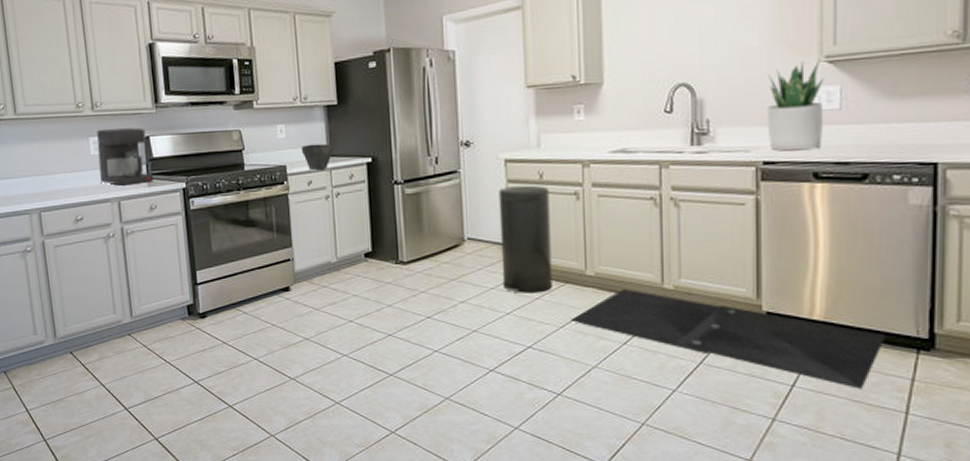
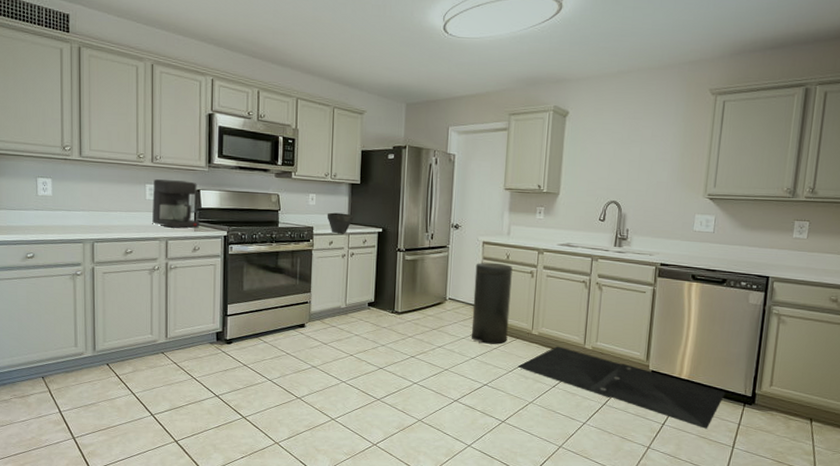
planter: present [767,59,824,151] -> none [665,195,706,259]

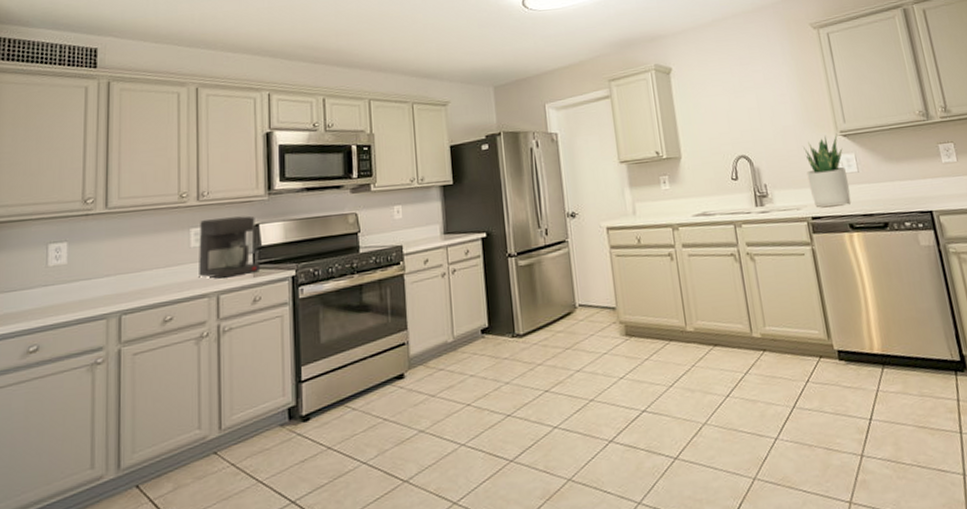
ceramic pot: present [327,212,354,233] -> none [417,222,451,248]
pedal bin: present [471,262,513,345] -> none [603,249,659,356]
door mat: present [517,346,726,429] -> none [678,341,930,415]
planter: none [665,195,706,259] -> present [803,134,851,208]

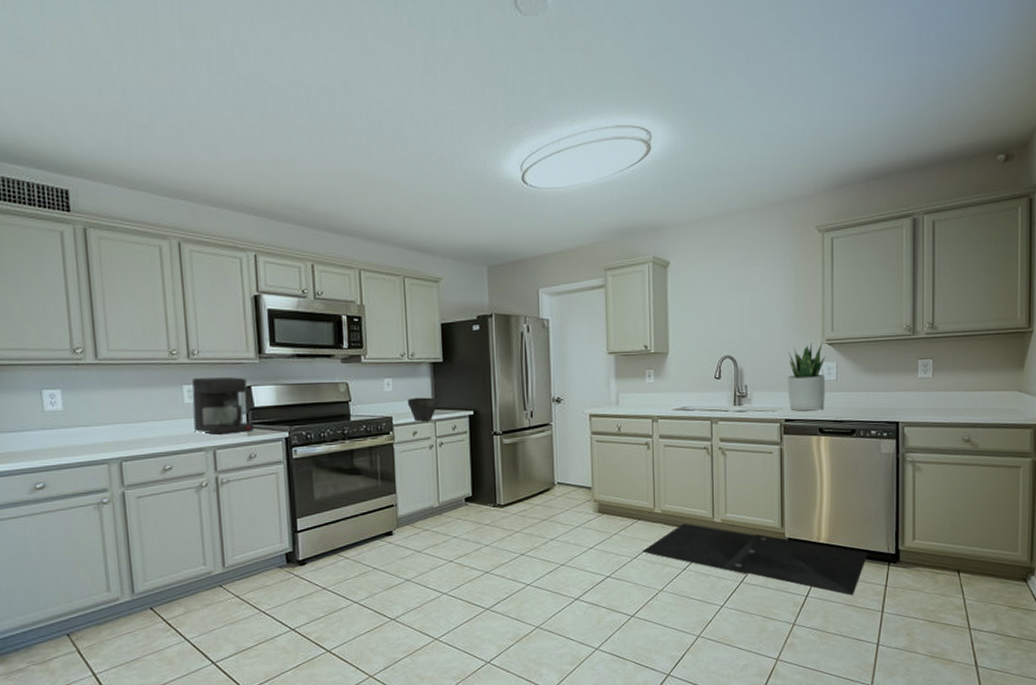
ceramic pot: none [417,222,451,248] -> present [407,397,439,421]
door mat: none [678,341,930,415] -> present [642,523,868,596]

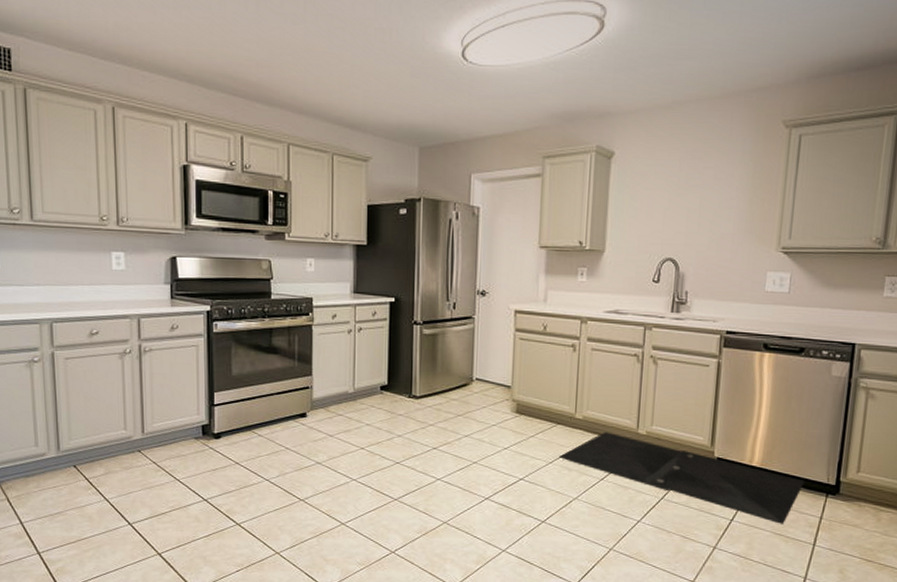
coffee maker: present [192,377,255,435] -> none [120,246,178,303]
ceramic pot: present [407,397,439,421] -> none [328,280,361,305]
planter: present [787,341,826,411] -> none [732,249,779,325]

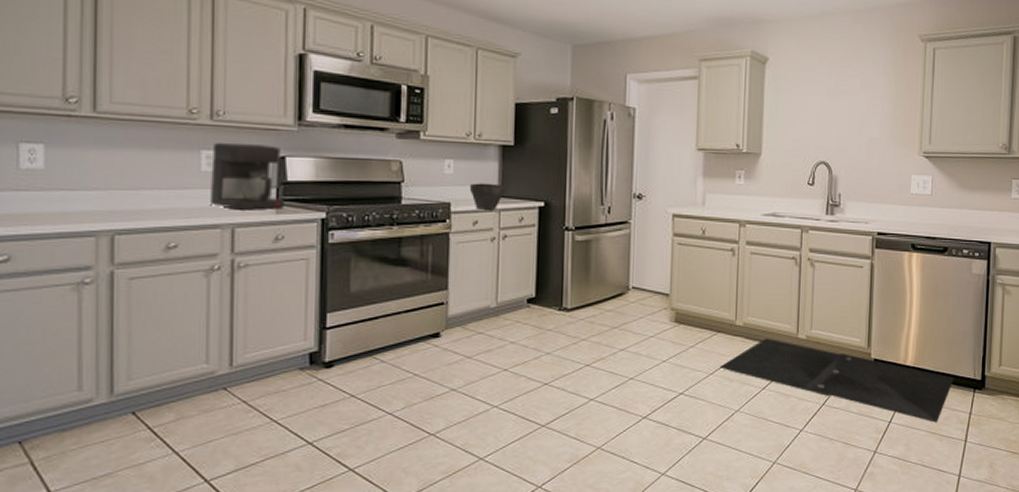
coffee maker: none [120,246,178,303] -> present [210,143,285,210]
ceramic pot: none [328,280,361,305] -> present [469,183,506,210]

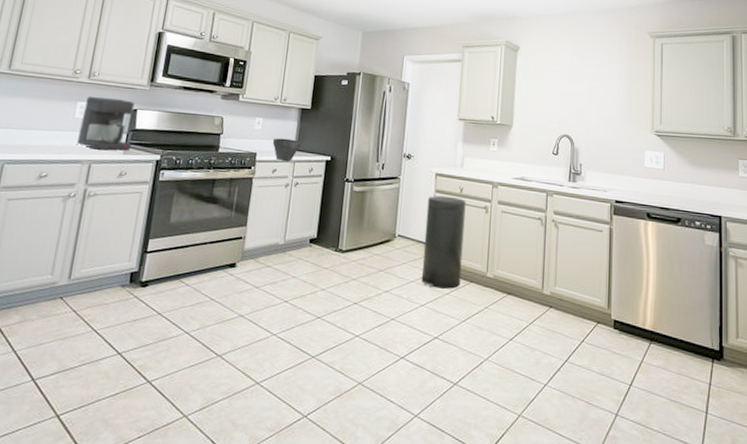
pedal bin: none [661,239,710,342] -> present [421,195,466,289]
door mat: present [719,338,954,423] -> none [471,291,692,390]

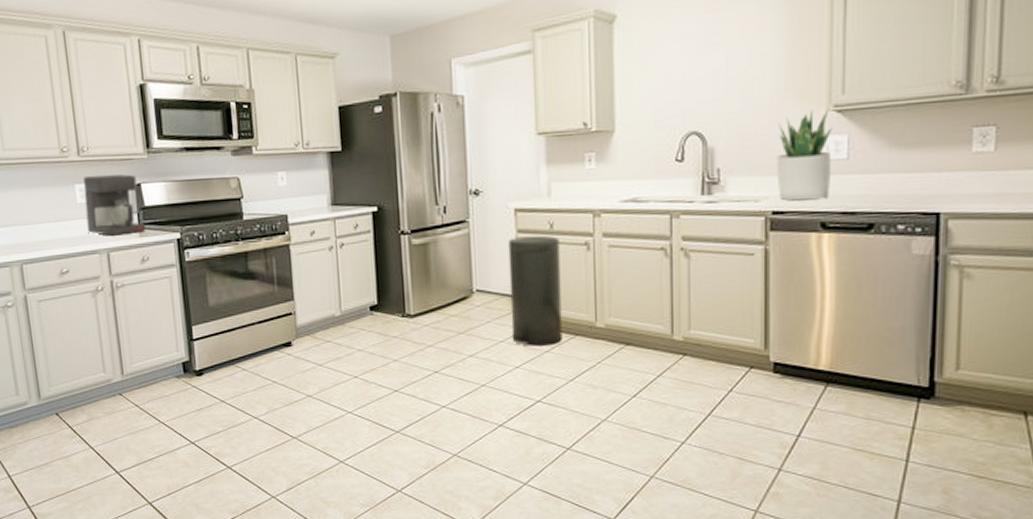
ceramic pot: present [272,138,302,161] -> none [303,192,339,219]
planter: none [618,131,654,196] -> present [776,108,833,201]

